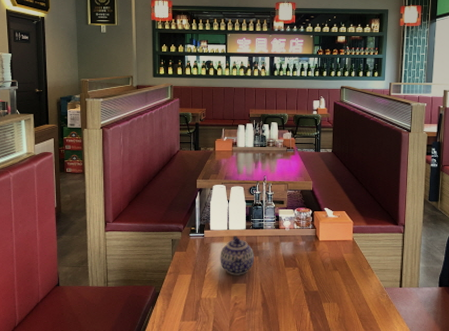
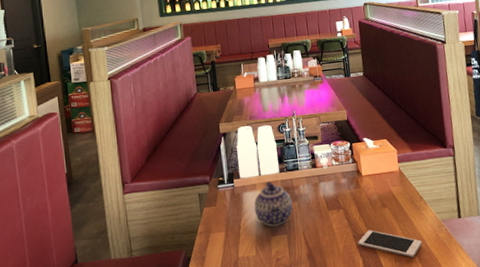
cell phone: none [307,288,364,316] -> present [357,230,422,258]

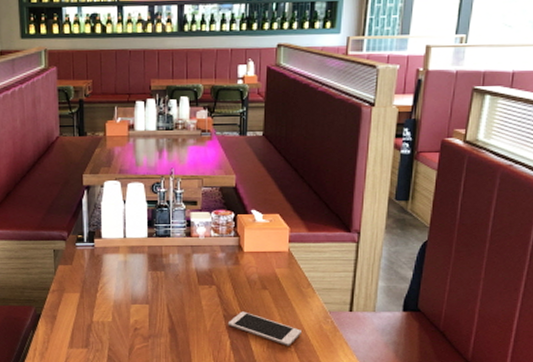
teapot: present [254,181,293,227] -> none [115,246,159,295]

